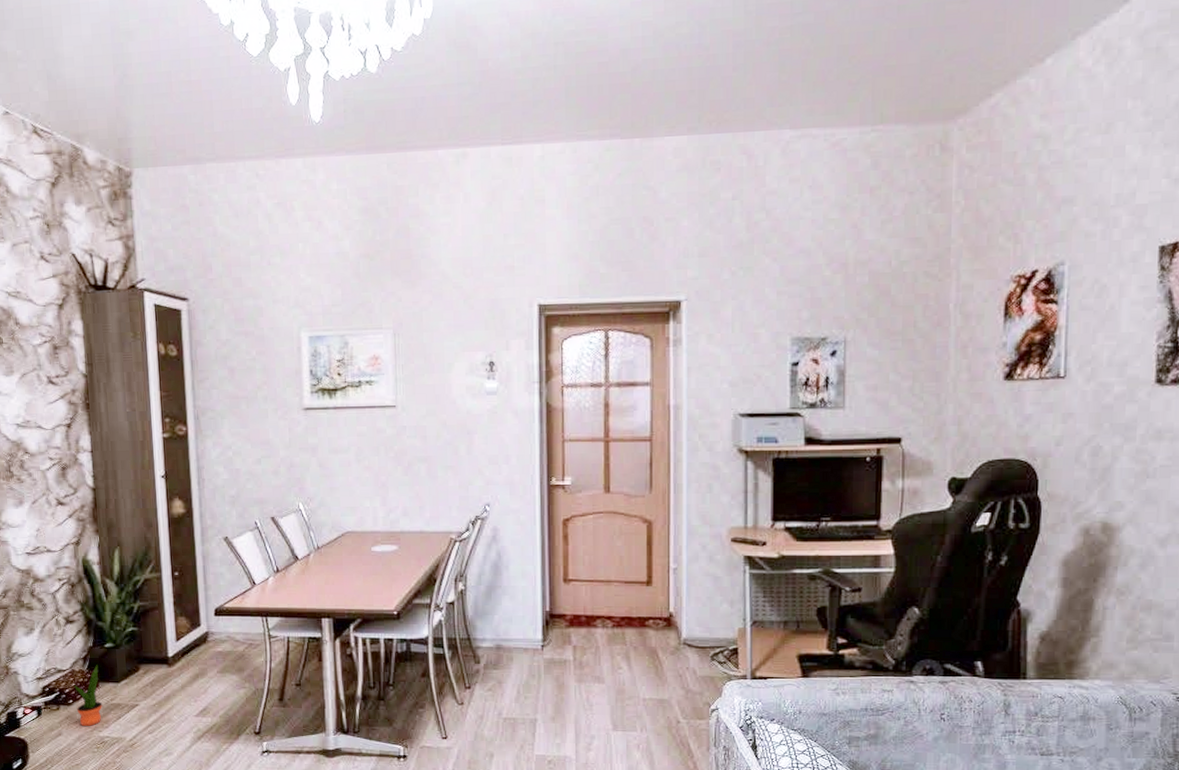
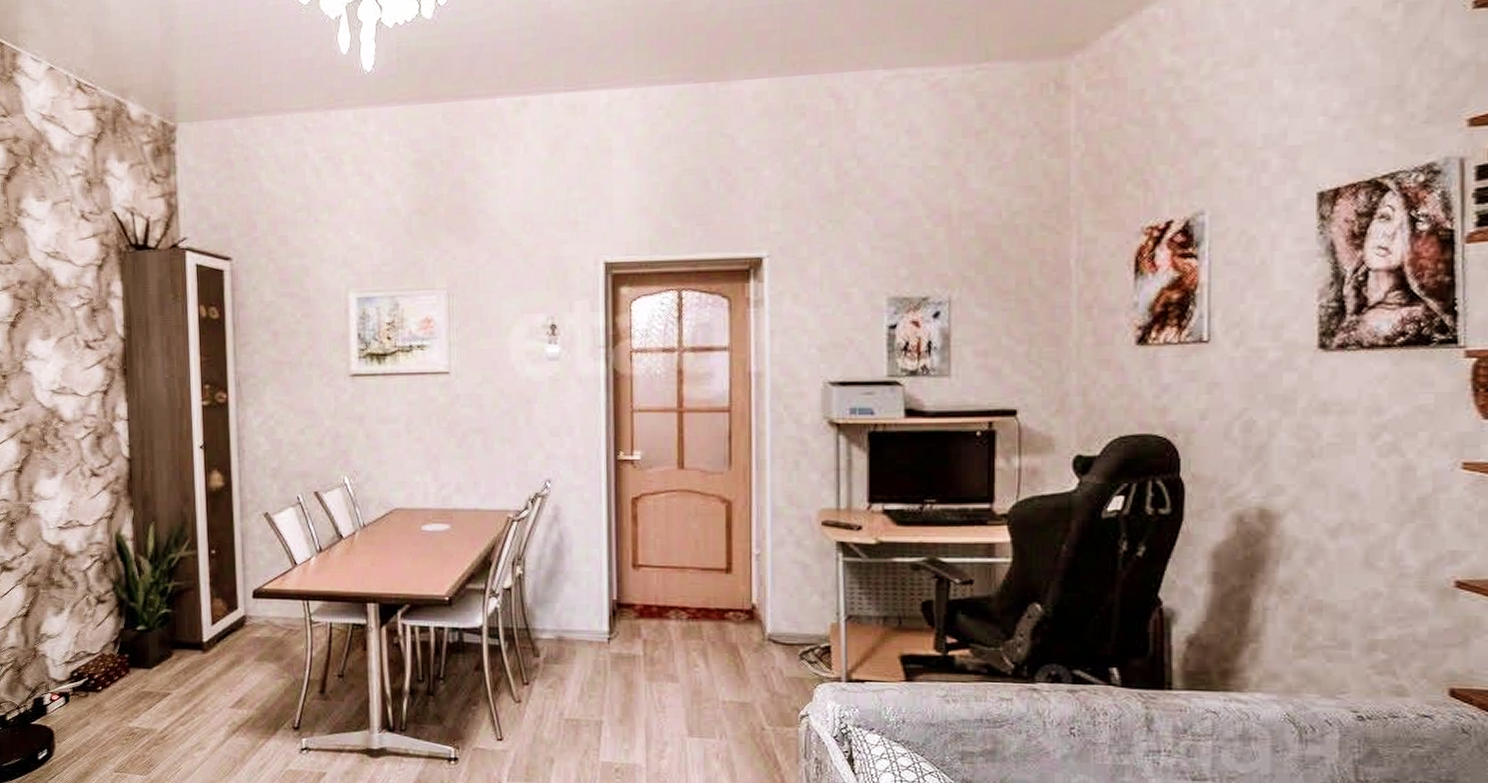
potted plant: present [74,665,102,727] -> none [104,649,133,716]

